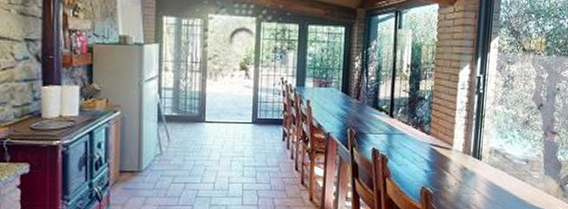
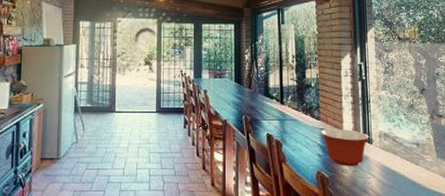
mixing bowl: none [429,143,480,183] -> present [321,128,370,167]

